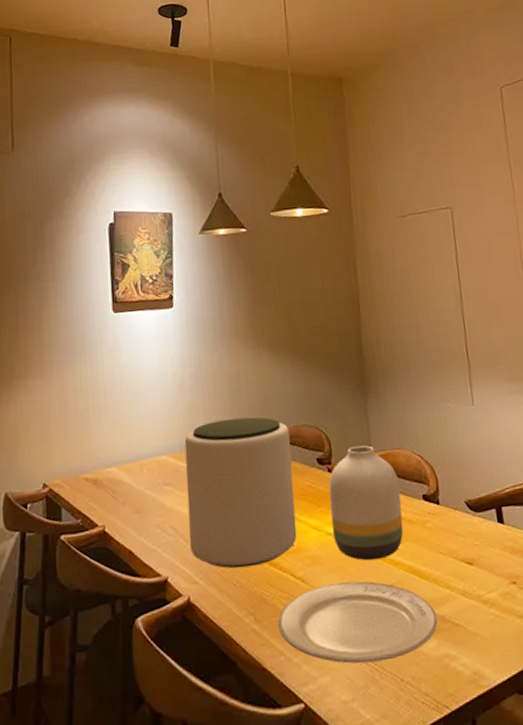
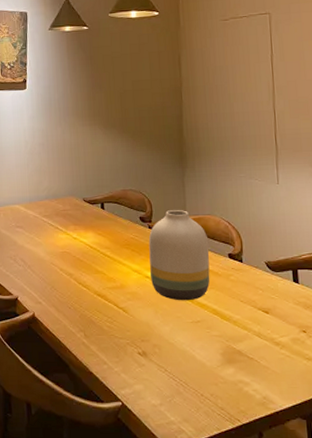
plant pot: present [184,417,298,569] -> none [33,180,121,296]
plate: present [278,581,438,664] -> none [103,316,236,379]

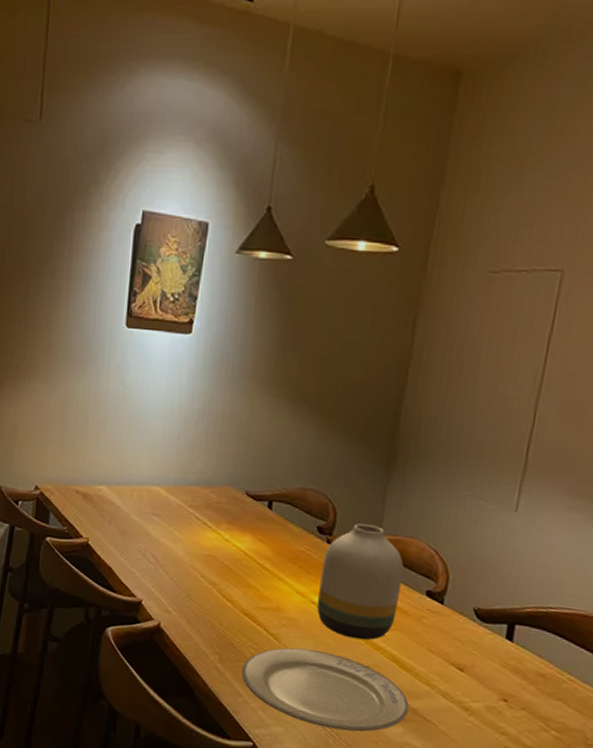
plate: none [103,316,236,379] -> present [242,647,410,732]

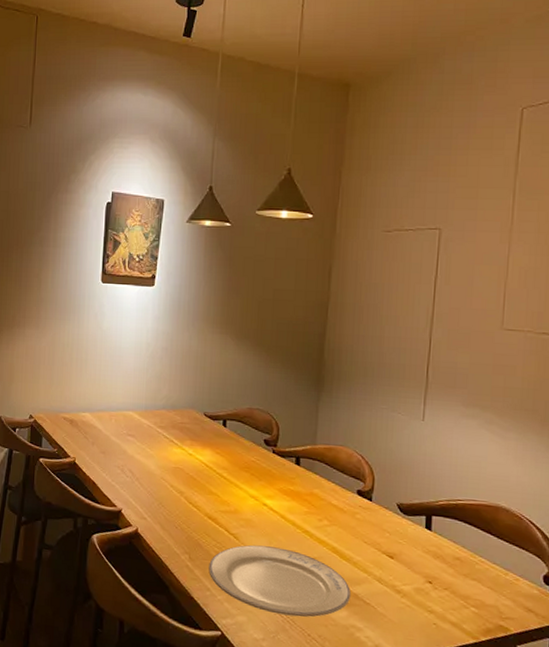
vase: present [317,523,404,641] -> none [268,436,337,536]

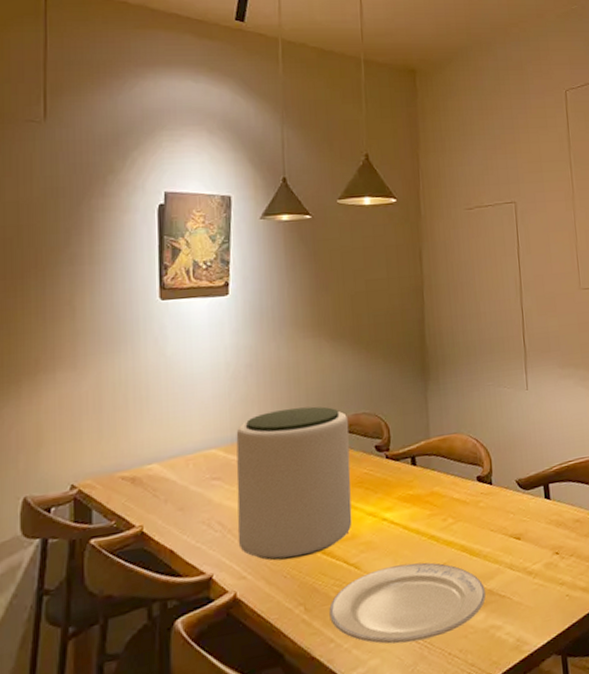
plant pot: none [143,391,244,517] -> present [236,406,352,561]

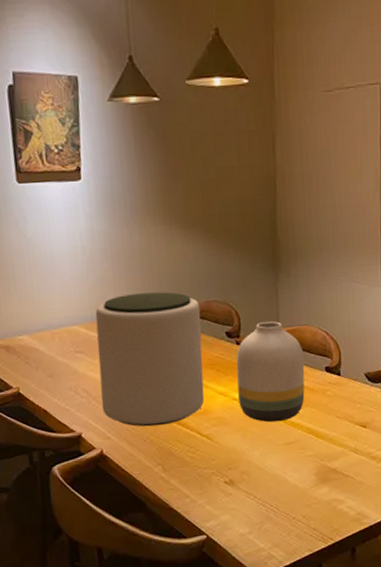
plate: present [329,562,486,644] -> none [184,439,330,505]
vase: none [385,431,458,543] -> present [236,321,305,423]

